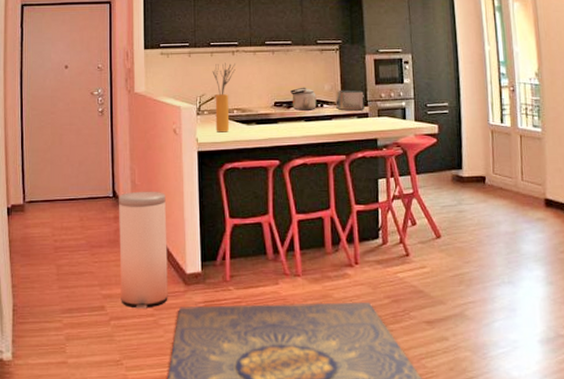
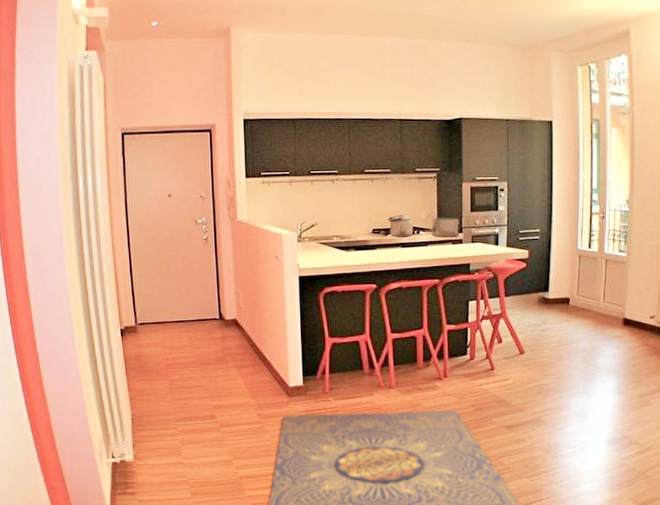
pedal bin: present [118,191,168,310] -> none [224,313,273,418]
vase: present [212,63,235,133] -> none [312,191,335,259]

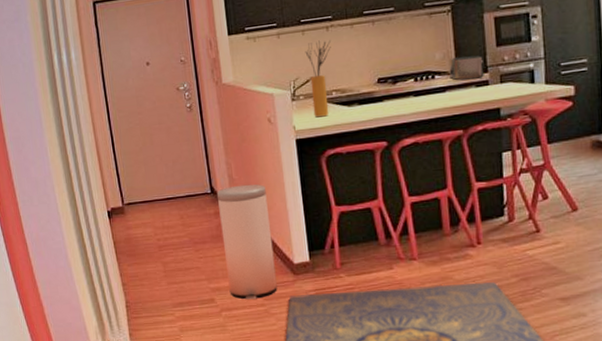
pedal bin: none [224,313,273,418] -> present [216,184,277,301]
vase: none [312,191,335,259] -> present [305,40,331,118]
kettle: present [388,214,413,237] -> none [395,58,427,86]

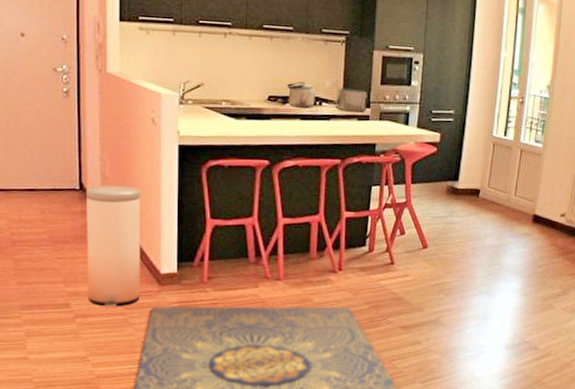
vase: present [305,40,331,118] -> none [199,46,227,126]
kettle: none [395,58,427,86] -> present [287,81,316,108]

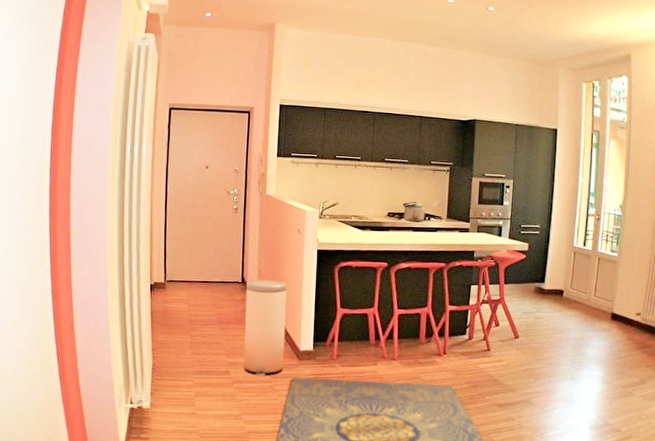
toaster: present [336,87,367,112] -> none [441,206,467,226]

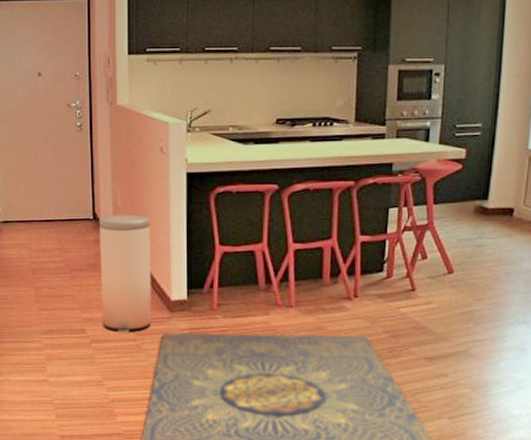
kettle: present [403,201,426,222] -> none [296,102,326,129]

